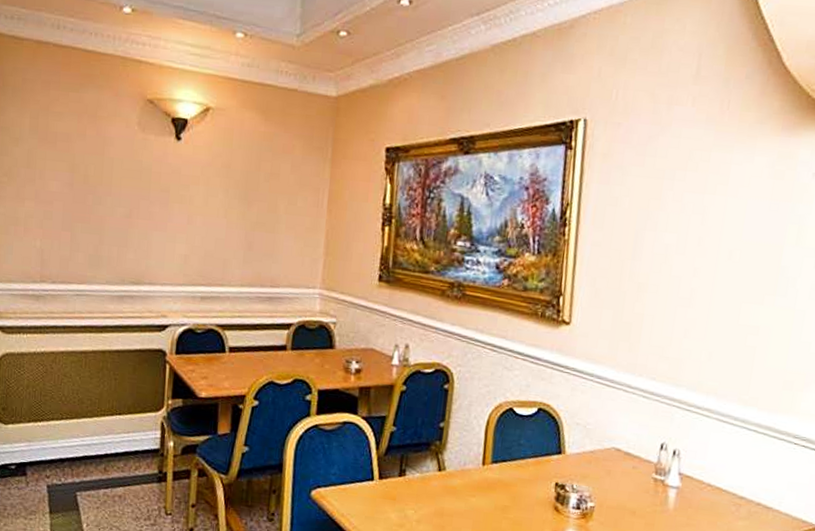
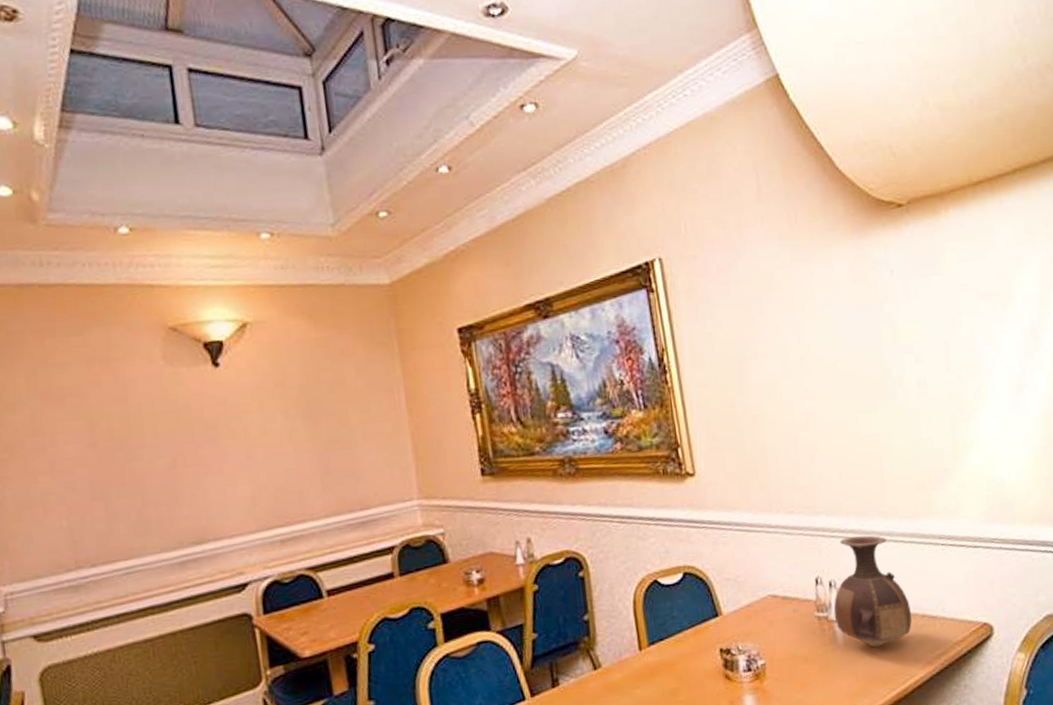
vase: none [670,414,748,521] -> present [833,535,912,648]

